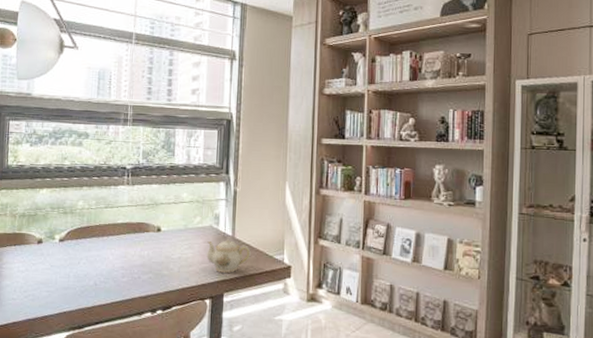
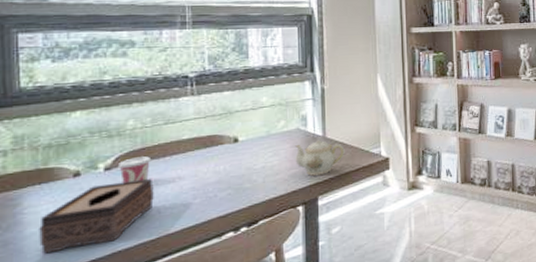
tissue box: none [11,253,93,304] -> present [39,178,154,254]
cup: none [68,233,94,255] -> present [117,156,152,183]

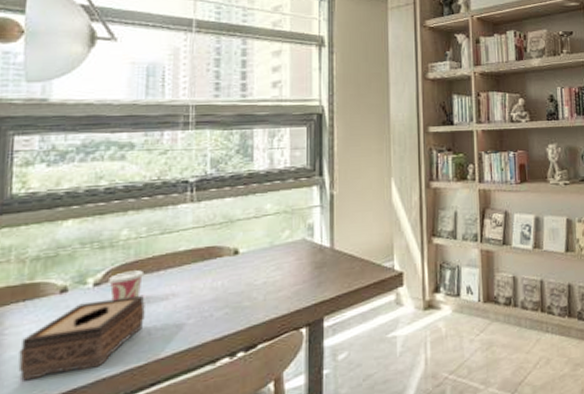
teapot: present [295,139,345,176] -> none [300,251,354,293]

